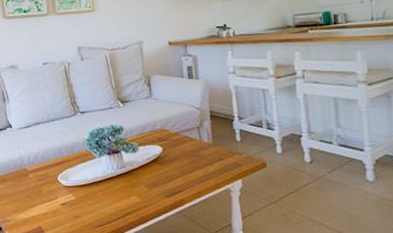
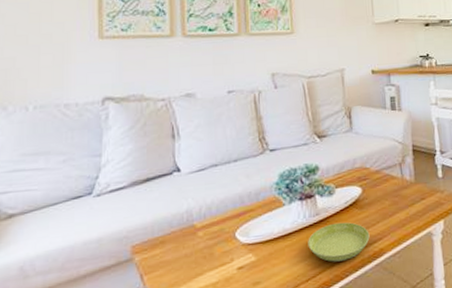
saucer: none [116,175,171,207] -> present [308,222,370,262]

